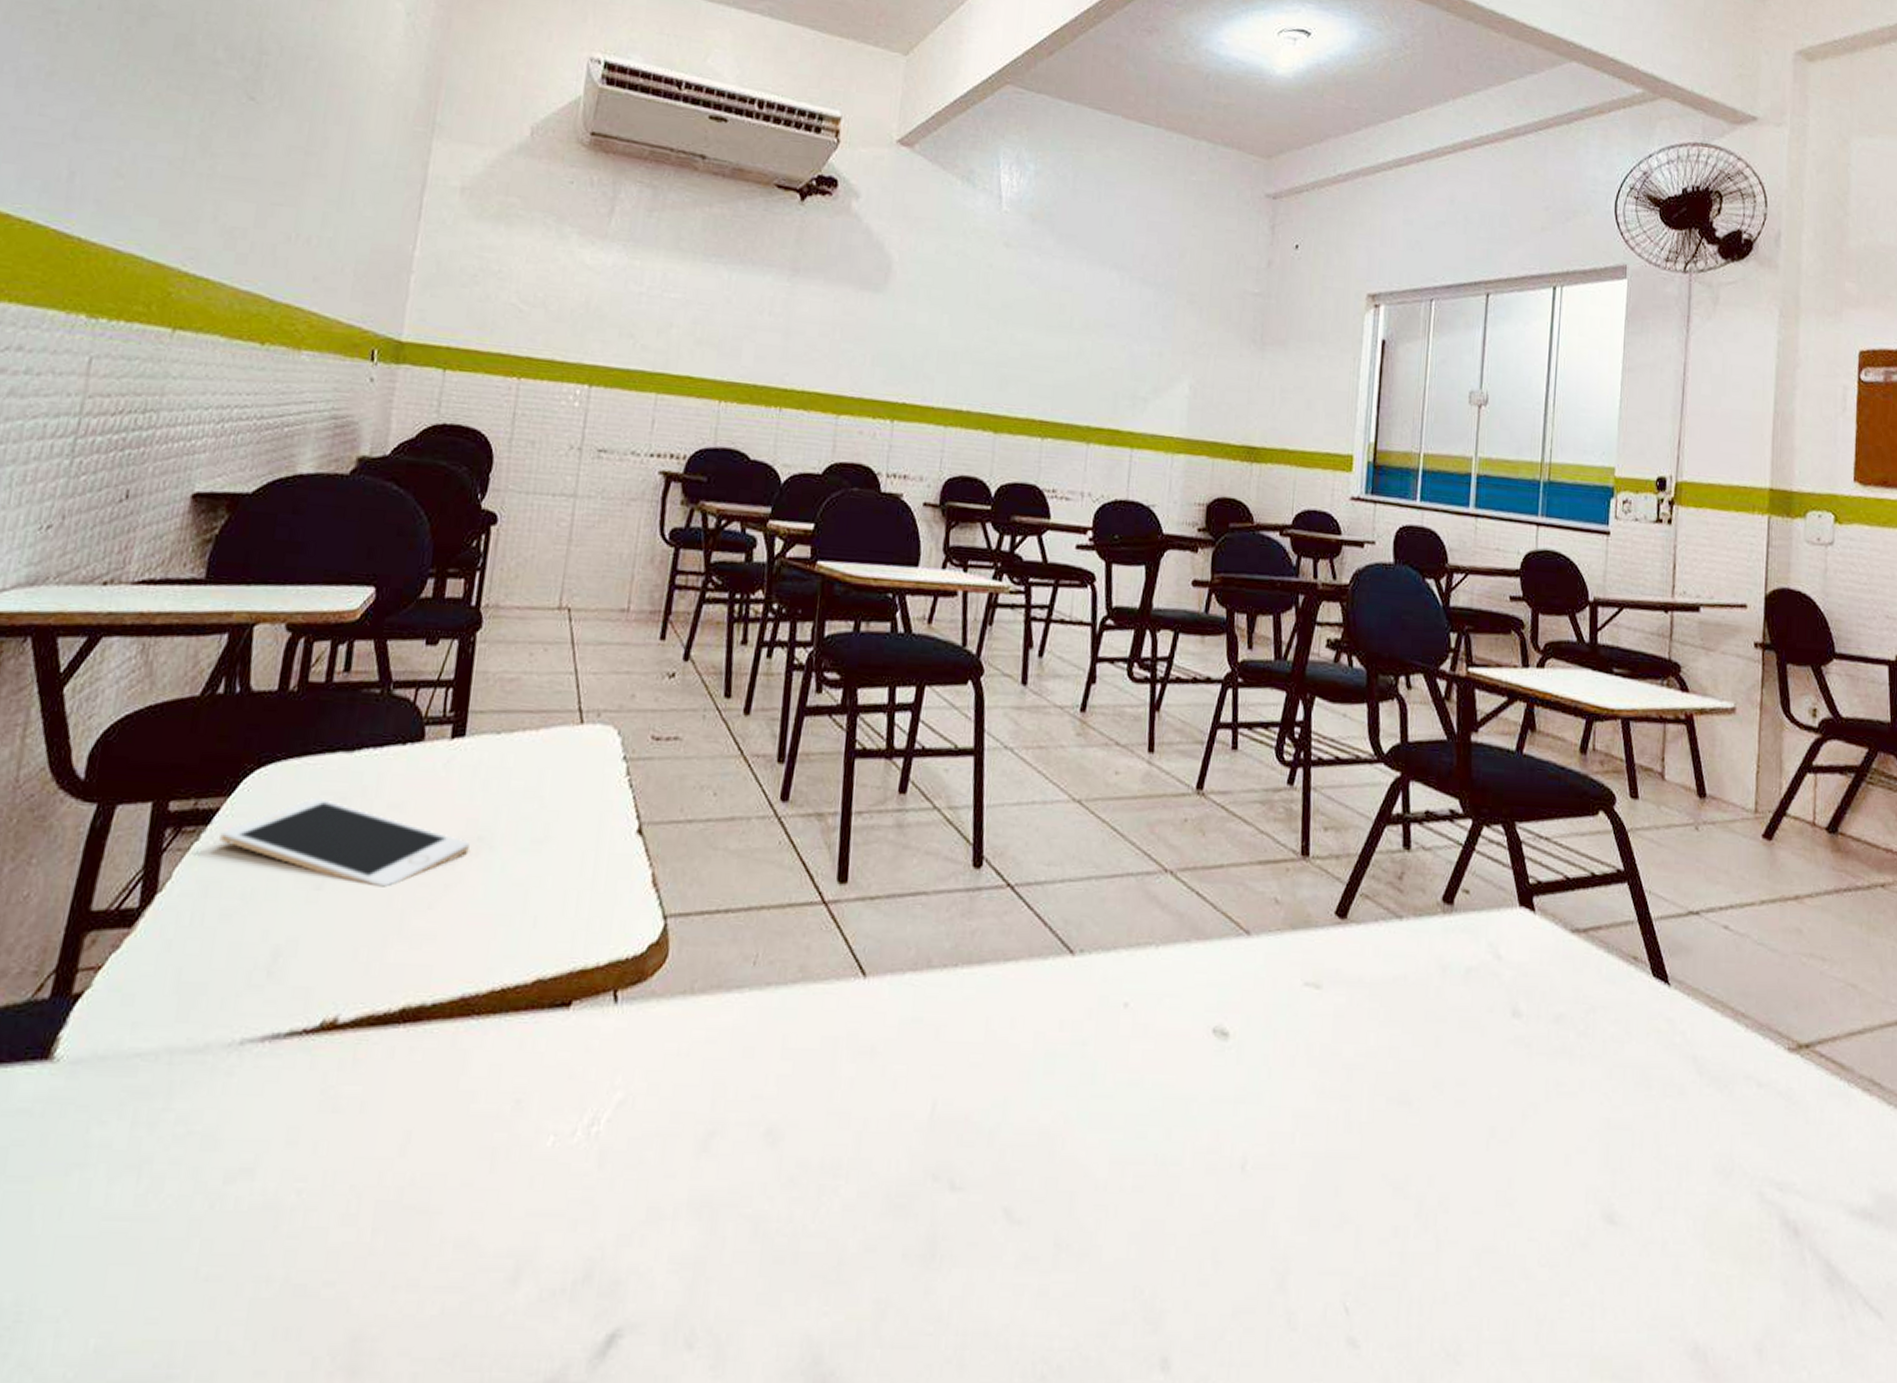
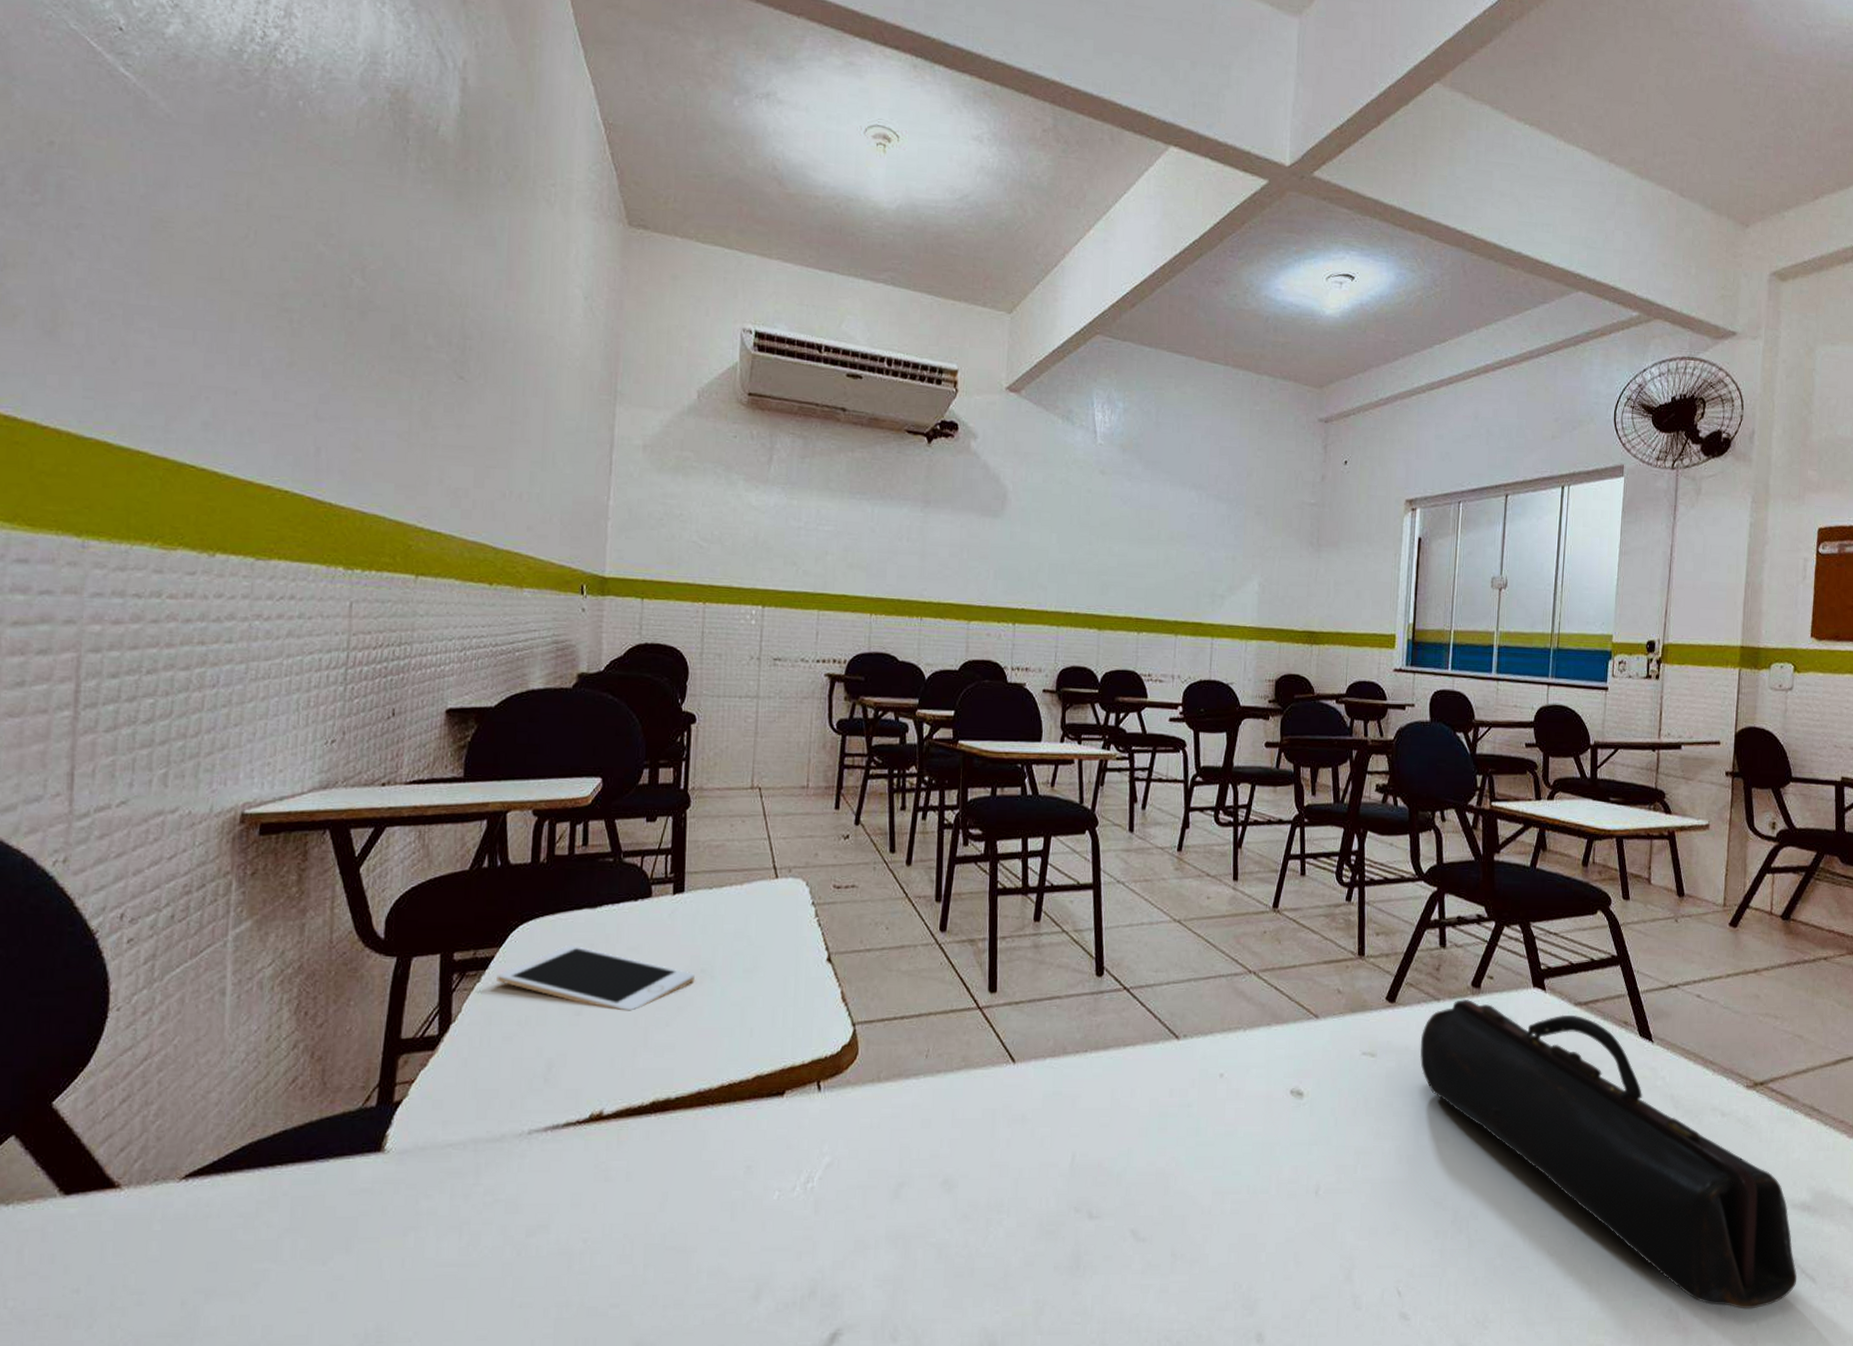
pencil case: none [1376,917,1858,1352] -> present [1419,998,1797,1309]

